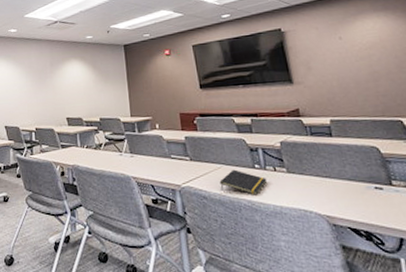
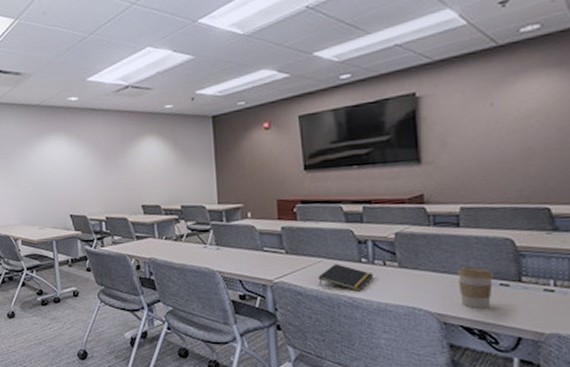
coffee cup: none [336,171,370,210] -> present [456,266,495,308]

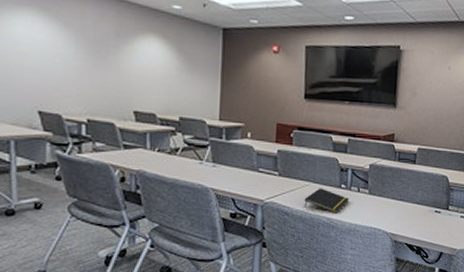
coffee cup: present [456,266,495,308] -> none [408,196,433,230]

